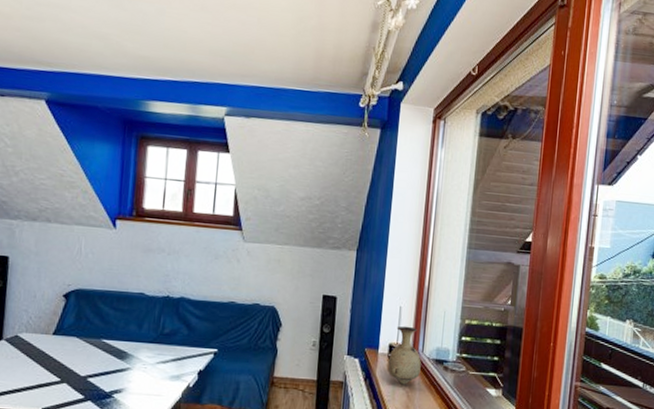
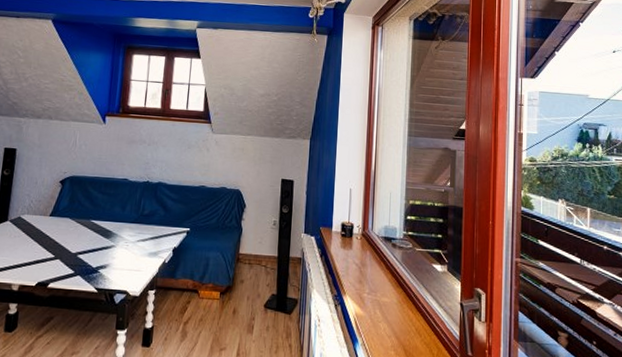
vase: present [387,326,421,385] -> none [341,206,371,261]

